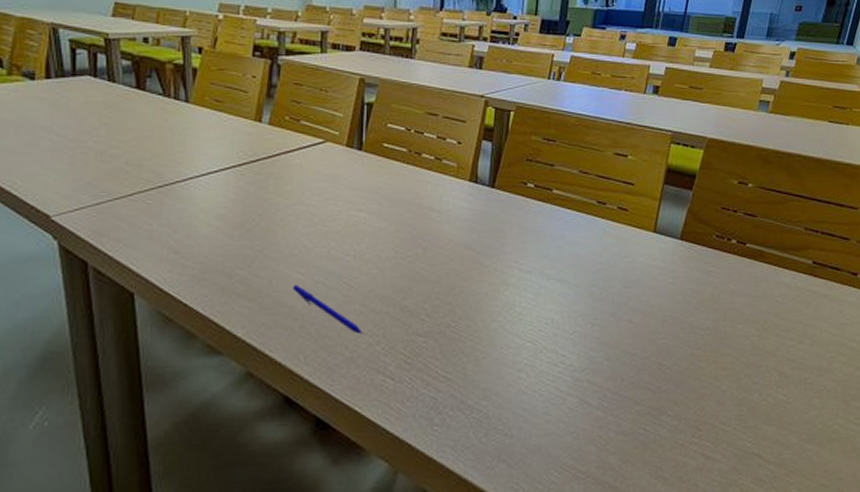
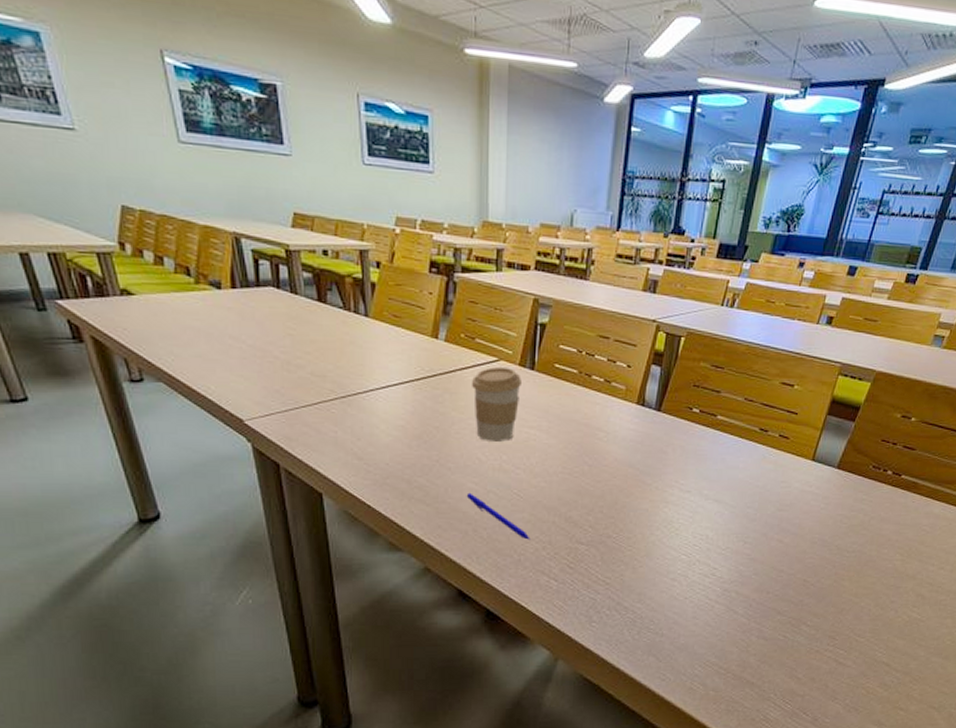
coffee cup: none [298,149,349,227] -> present [472,367,521,442]

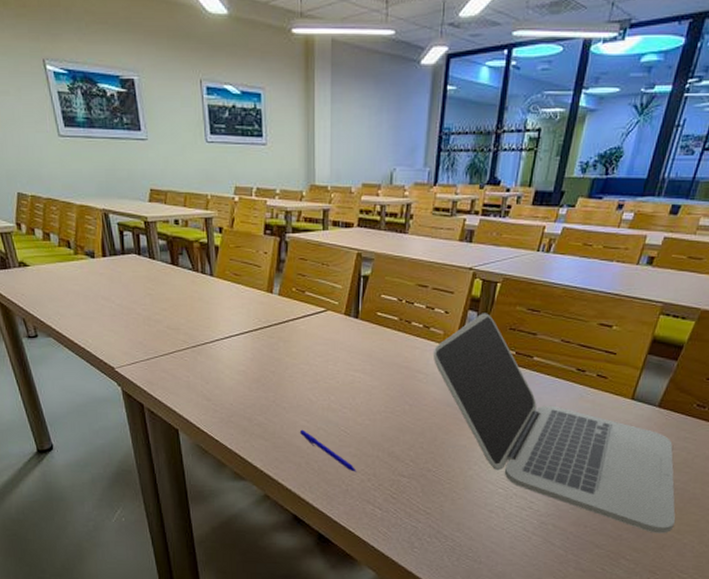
coffee cup: present [472,367,521,442] -> none [303,317,347,384]
laptop: none [614,368,853,597] -> present [432,313,676,534]

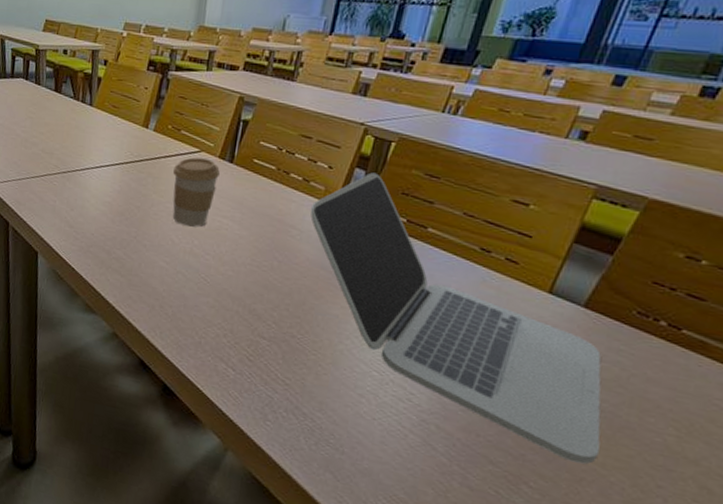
pen: present [299,429,357,472] -> none [157,270,213,325]
coffee cup: none [303,317,347,384] -> present [172,157,220,227]

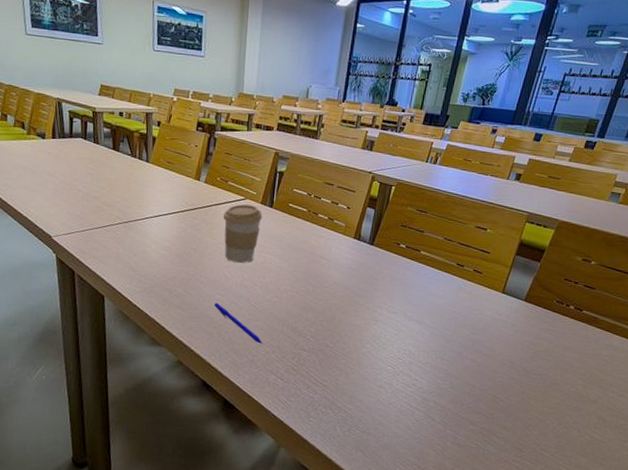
pen: none [157,270,213,325] -> present [214,302,263,344]
laptop: present [310,172,601,464] -> none [335,210,539,414]

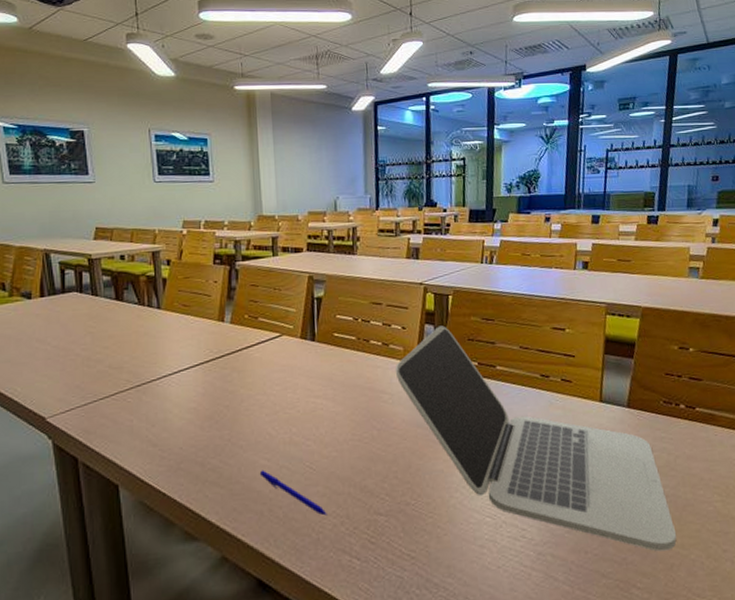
coffee cup: present [223,204,262,263] -> none [258,341,304,415]
laptop: none [335,210,539,414] -> present [395,325,677,552]

